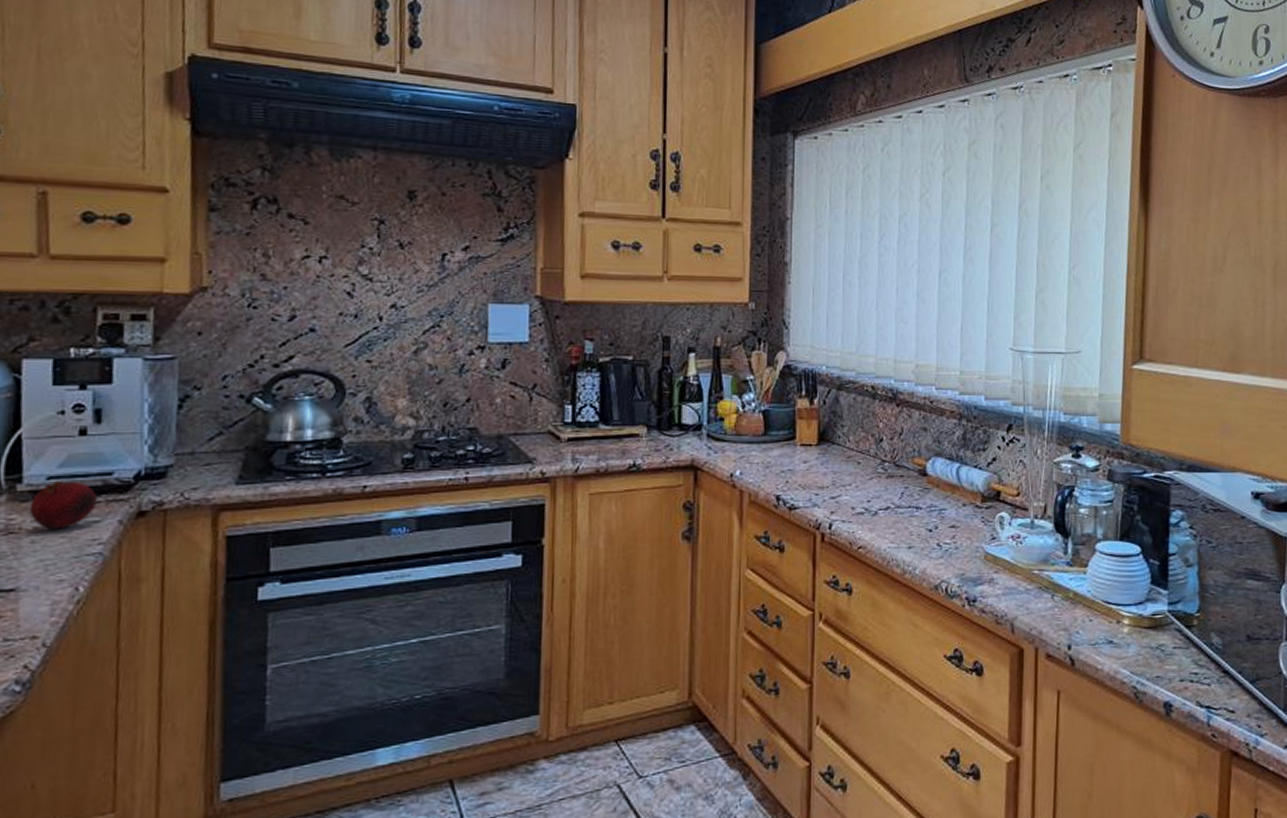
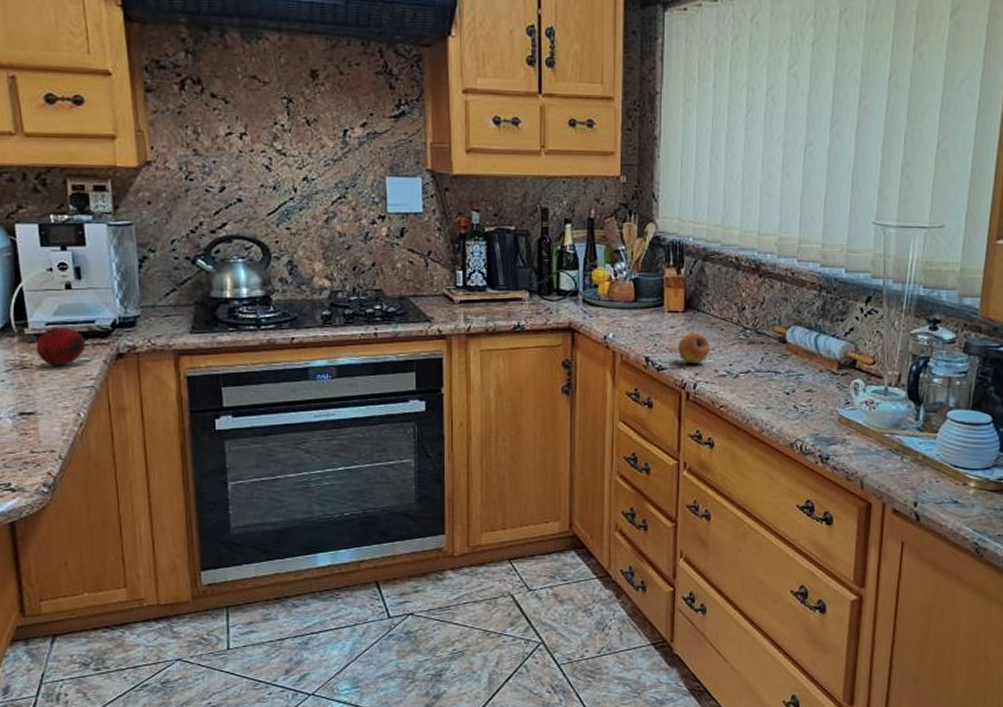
fruit: none [812,467,847,501] -> present [678,333,710,364]

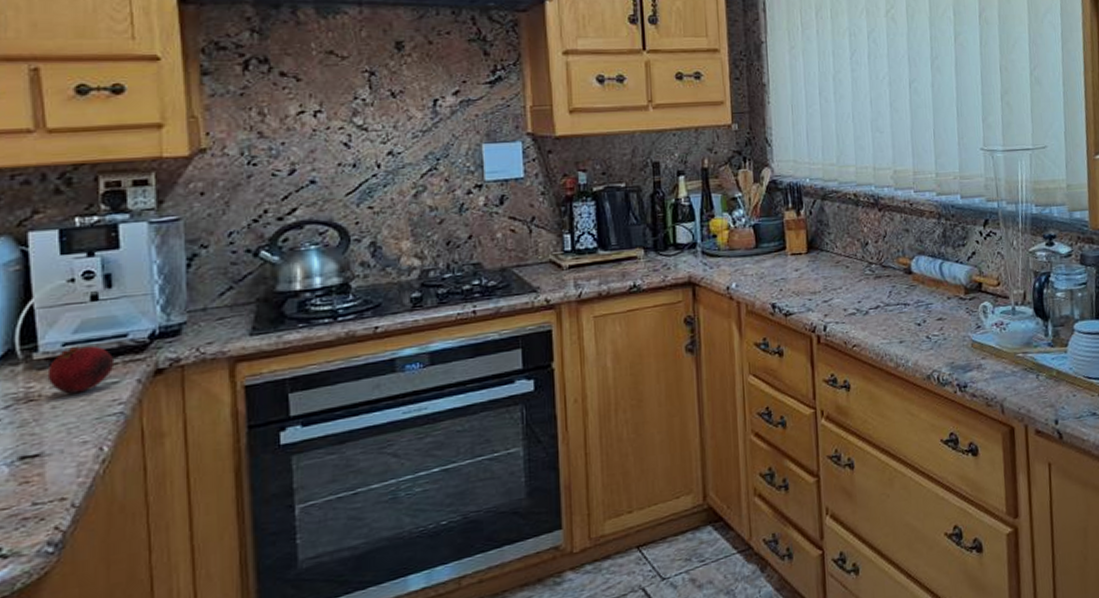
fruit: present [678,333,710,364] -> none [804,273,837,306]

